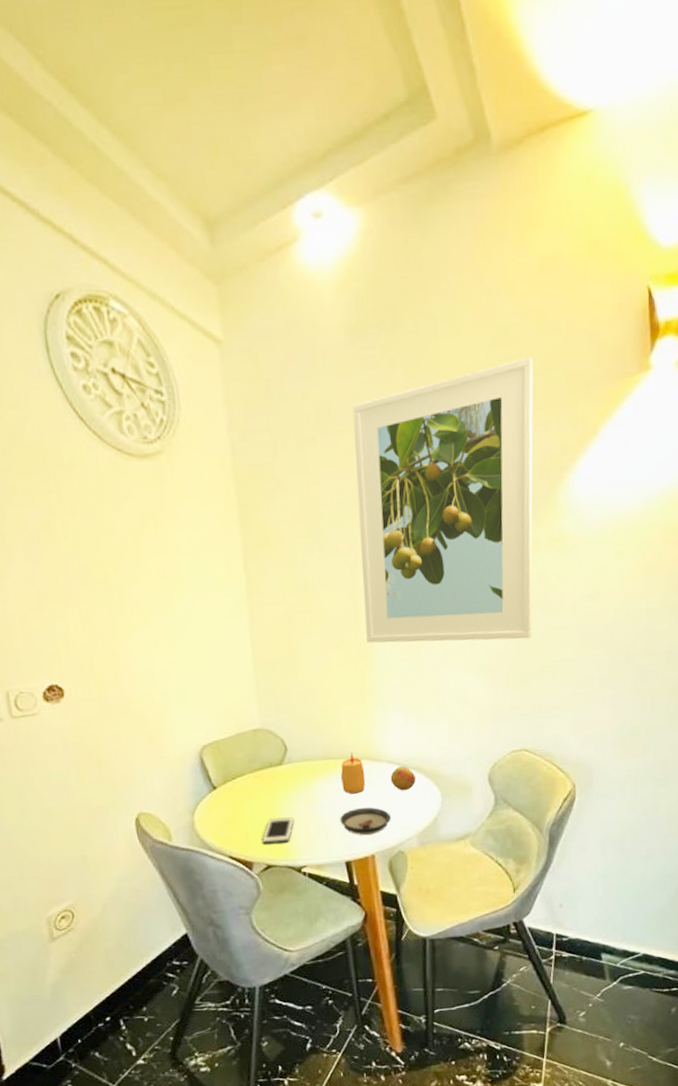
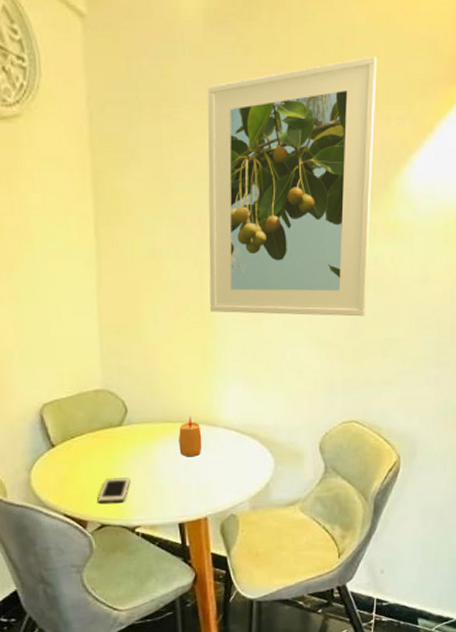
saucer: present [340,807,391,836] -> none [175,470,225,498]
fruit: present [390,766,416,791] -> none [226,431,250,456]

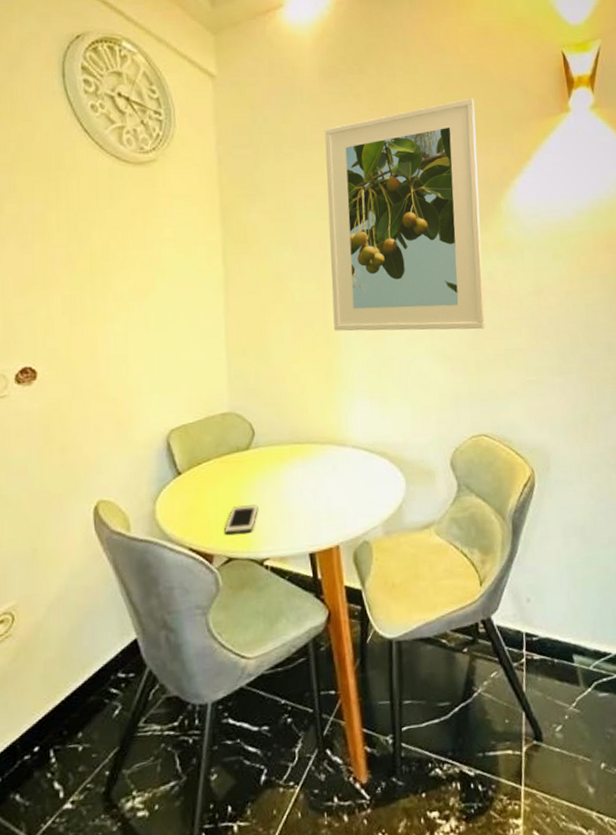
candle: present [178,416,202,457] -> none [306,436,331,480]

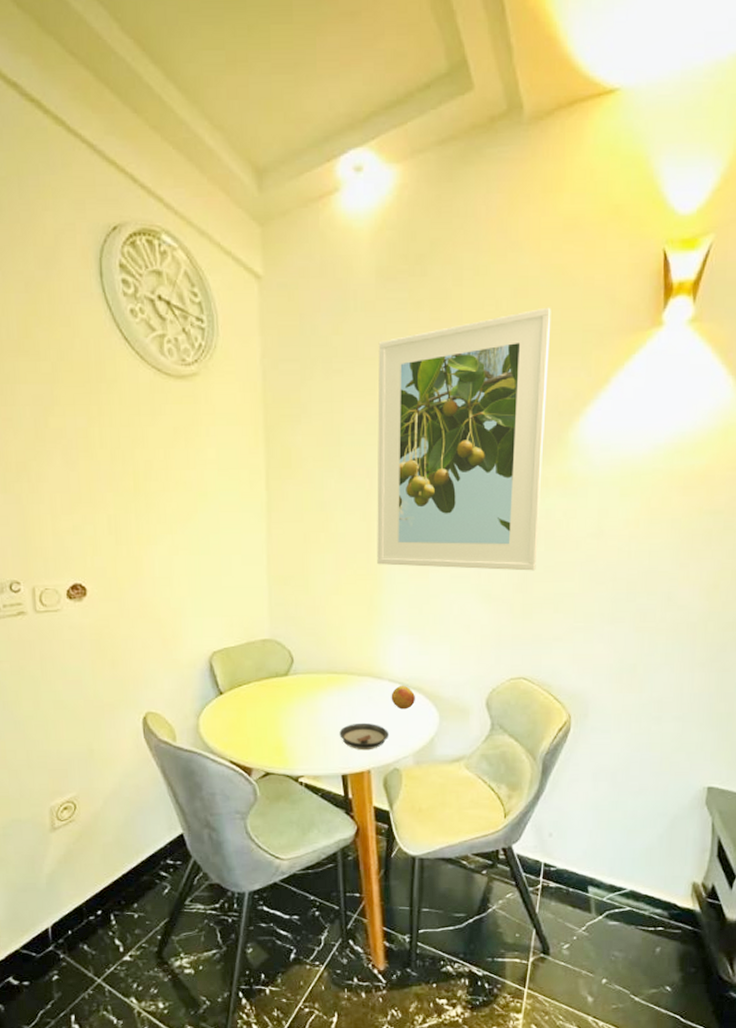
cell phone: present [224,504,259,535] -> none [263,726,295,752]
saucer: none [305,493,356,525] -> present [339,722,389,751]
fruit: none [355,450,380,477] -> present [391,685,415,710]

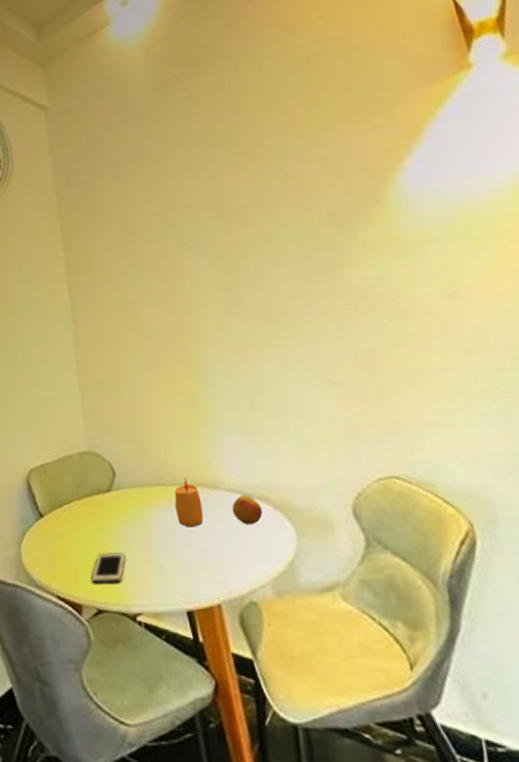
cell phone: none [263,726,295,752] -> present [91,552,126,584]
saucer: present [339,722,389,751] -> none [177,543,237,579]
candle: none [342,668,367,709] -> present [174,477,204,527]
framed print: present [377,307,551,571] -> none [163,75,382,359]

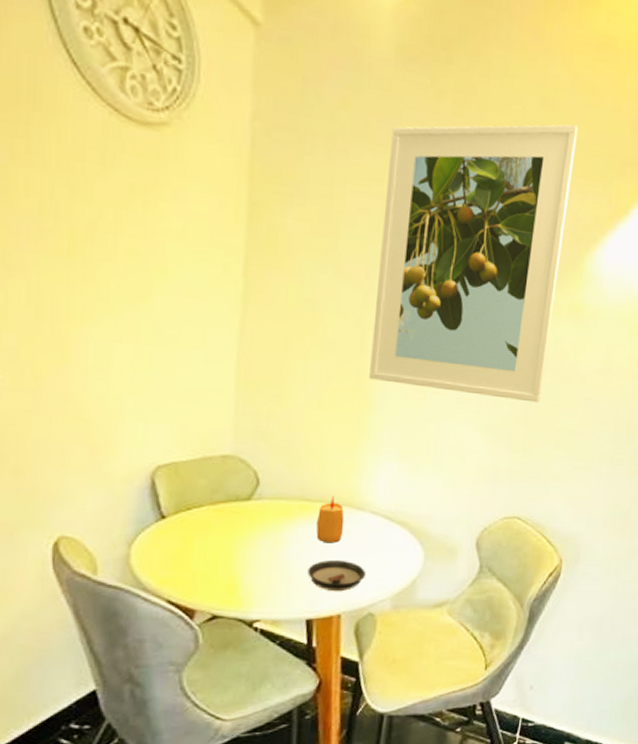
cell phone: present [91,552,126,584] -> none [211,560,254,591]
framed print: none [163,75,382,359] -> present [369,124,578,403]
saucer: none [177,543,237,579] -> present [307,559,366,592]
fruit: present [232,494,263,525] -> none [371,518,399,546]

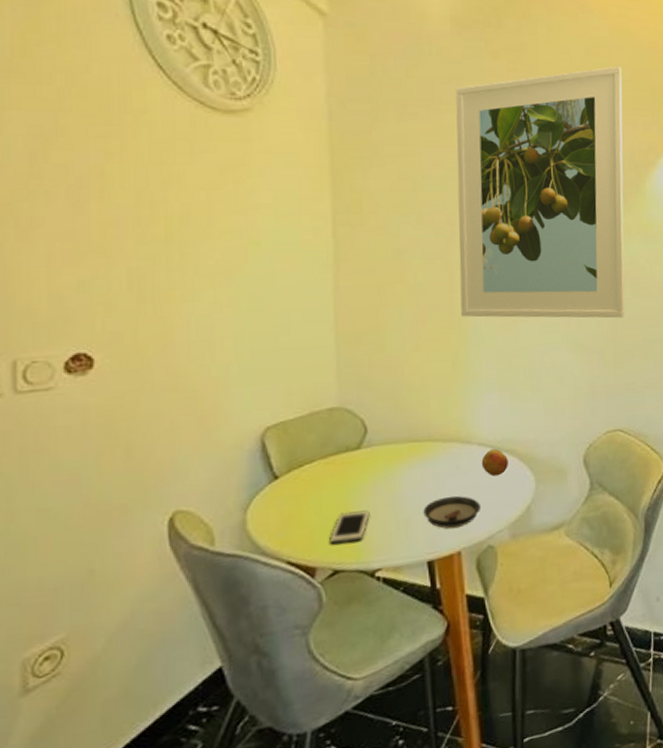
cell phone: none [211,560,254,591] -> present [330,510,370,545]
candle: present [316,496,345,543] -> none [426,433,454,481]
fruit: none [371,518,399,546] -> present [481,448,508,477]

